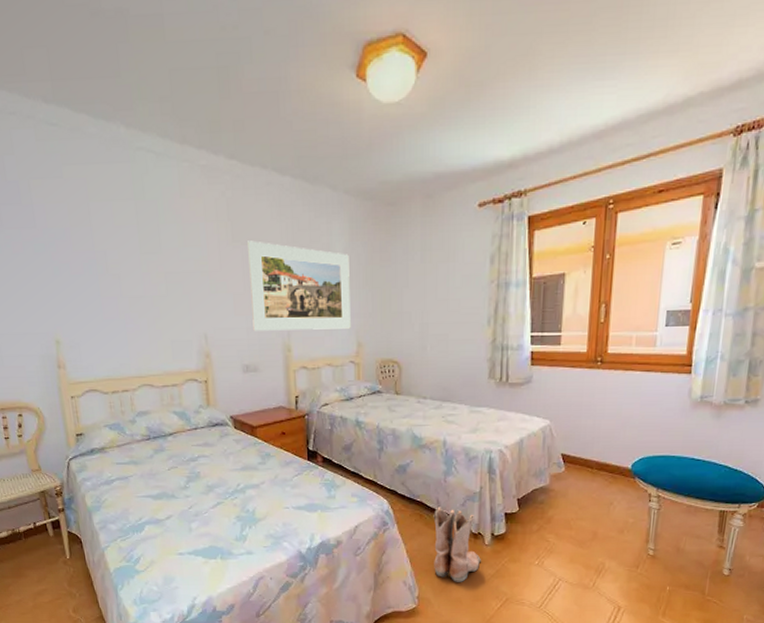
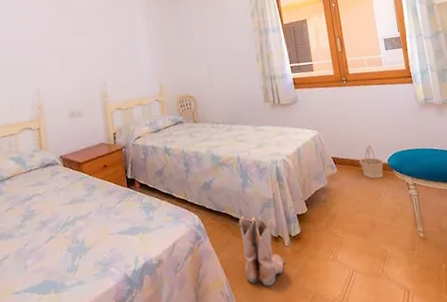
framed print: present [248,240,351,331] -> none [69,16,153,84]
basket: none [594,443,626,484] -> present [359,144,384,179]

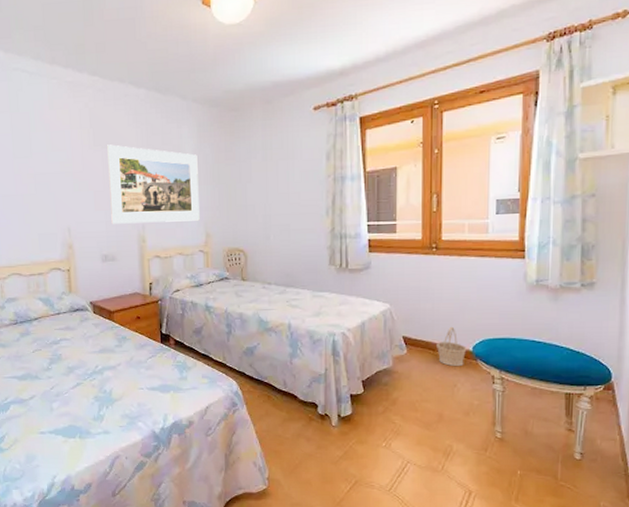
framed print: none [69,16,153,84] -> present [107,144,200,224]
boots: present [238,216,285,286] -> none [280,388,329,464]

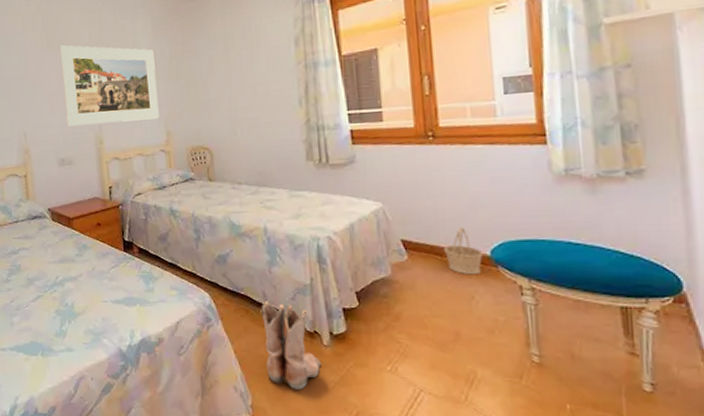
boots: none [280,388,329,464] -> present [260,301,321,390]

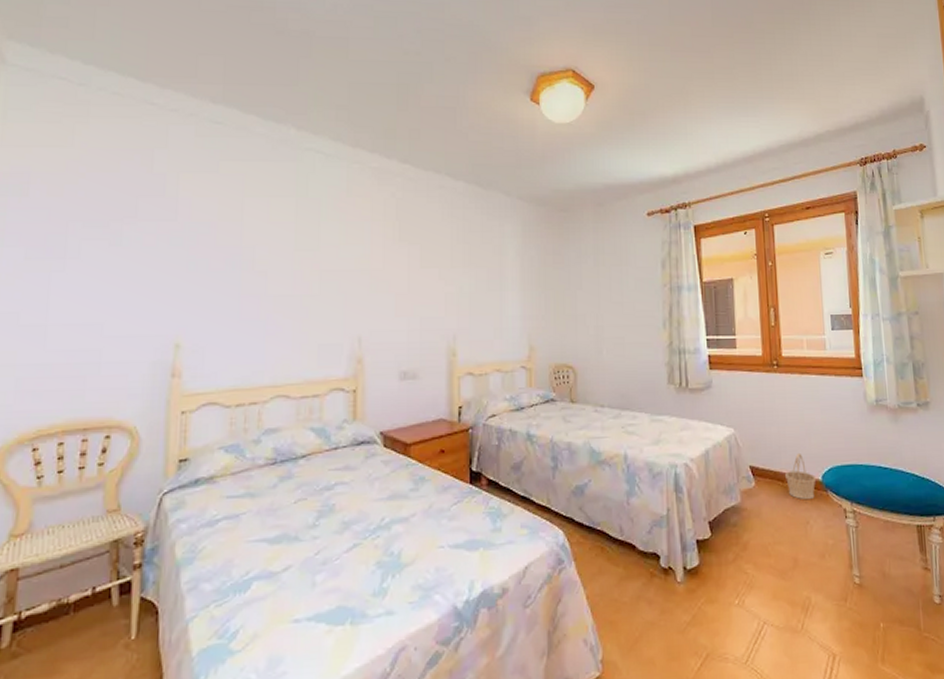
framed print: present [60,45,159,127] -> none [415,240,522,334]
boots: present [260,301,321,390] -> none [616,536,674,636]

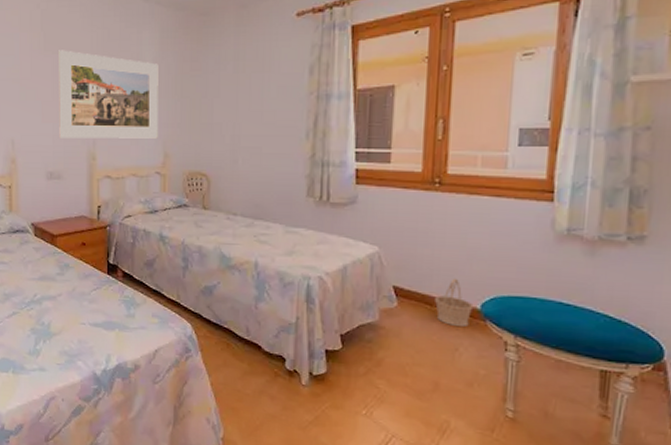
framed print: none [415,240,522,334] -> present [59,50,159,139]

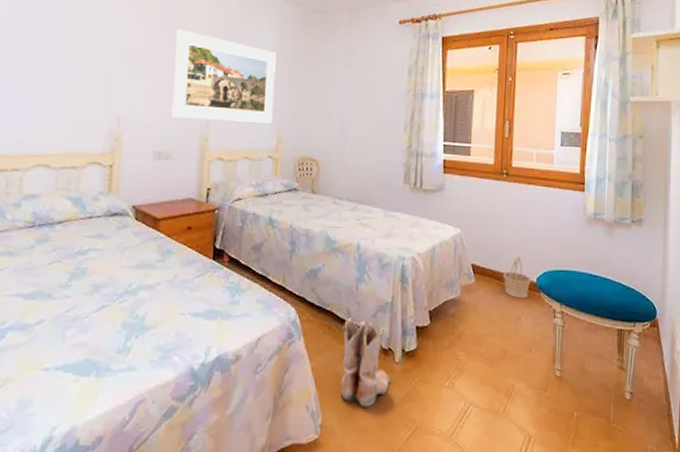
boots: none [242,336,297,427] -> present [340,317,391,407]

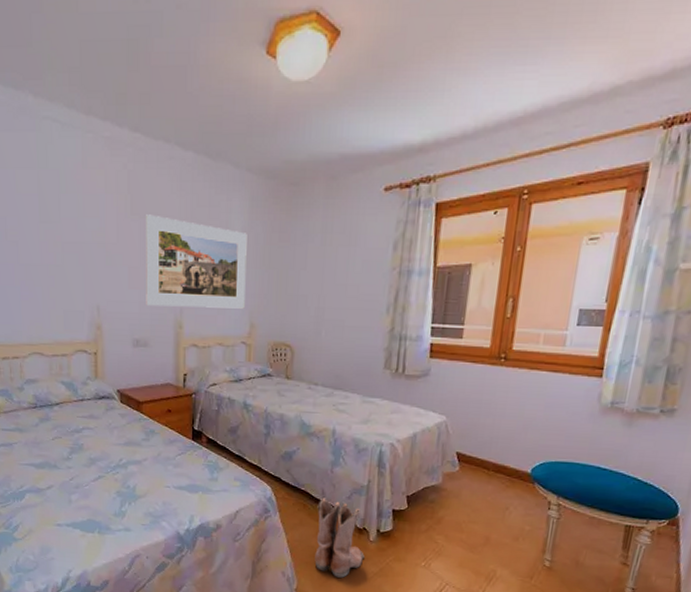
basket: present [502,255,532,298] -> none [491,445,525,488]

